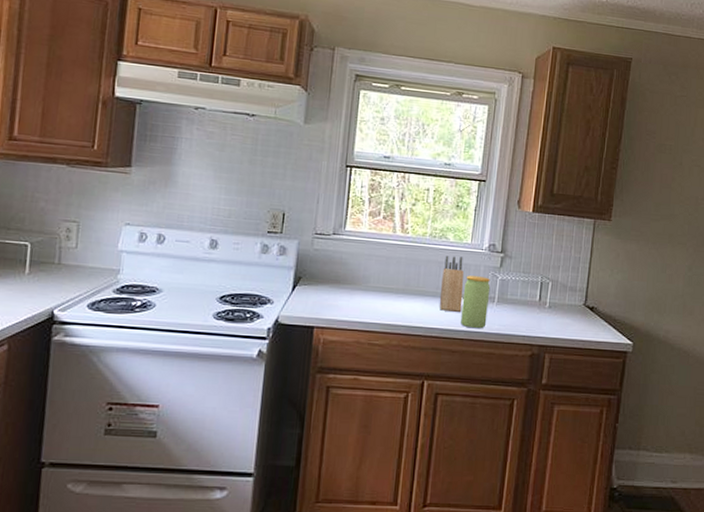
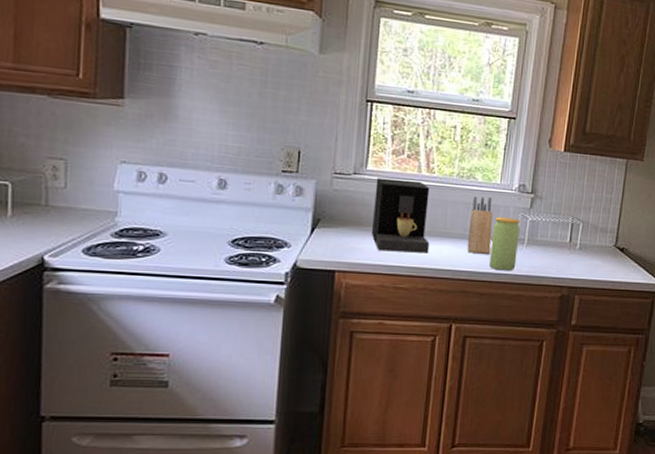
coffee maker: none [349,238,404,311] -> present [372,178,430,253]

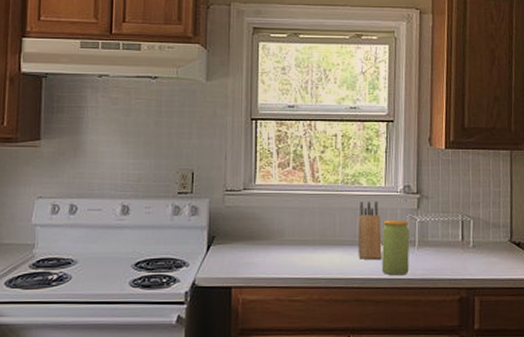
coffee maker: present [372,178,430,253] -> none [265,191,321,264]

